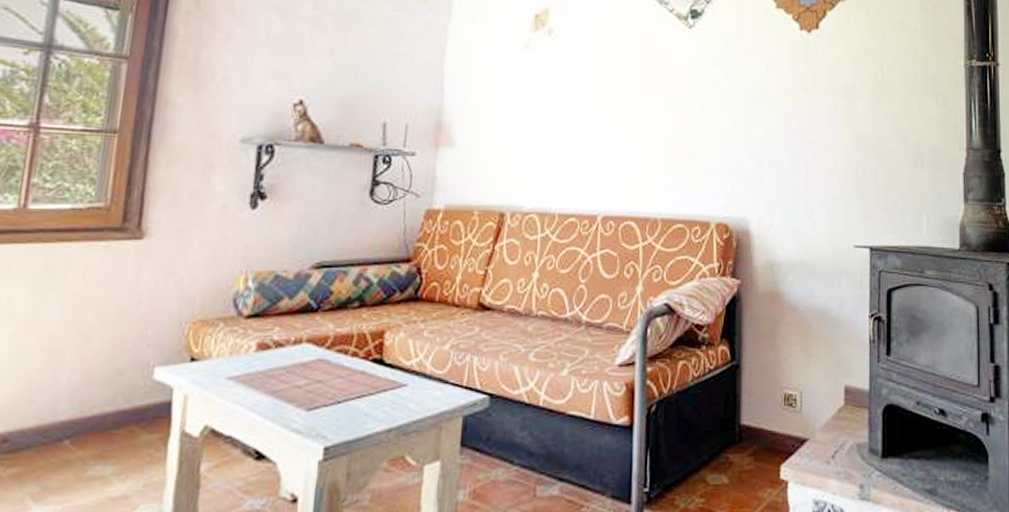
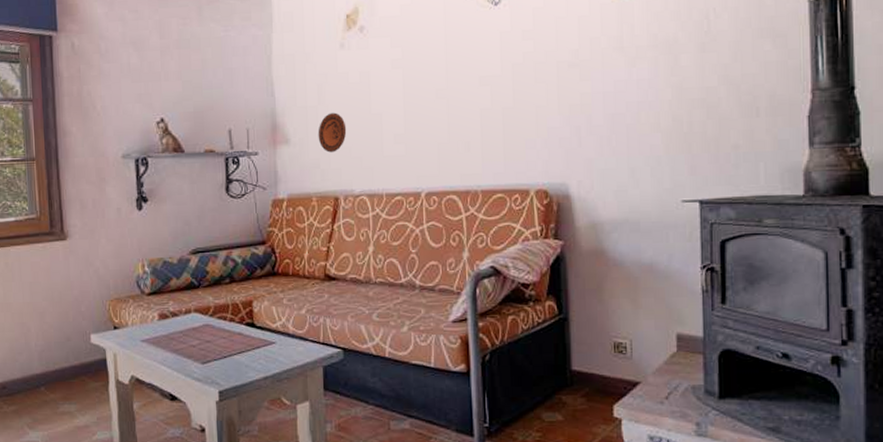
decorative plate: none [488,117,523,162] -> present [318,112,347,153]

